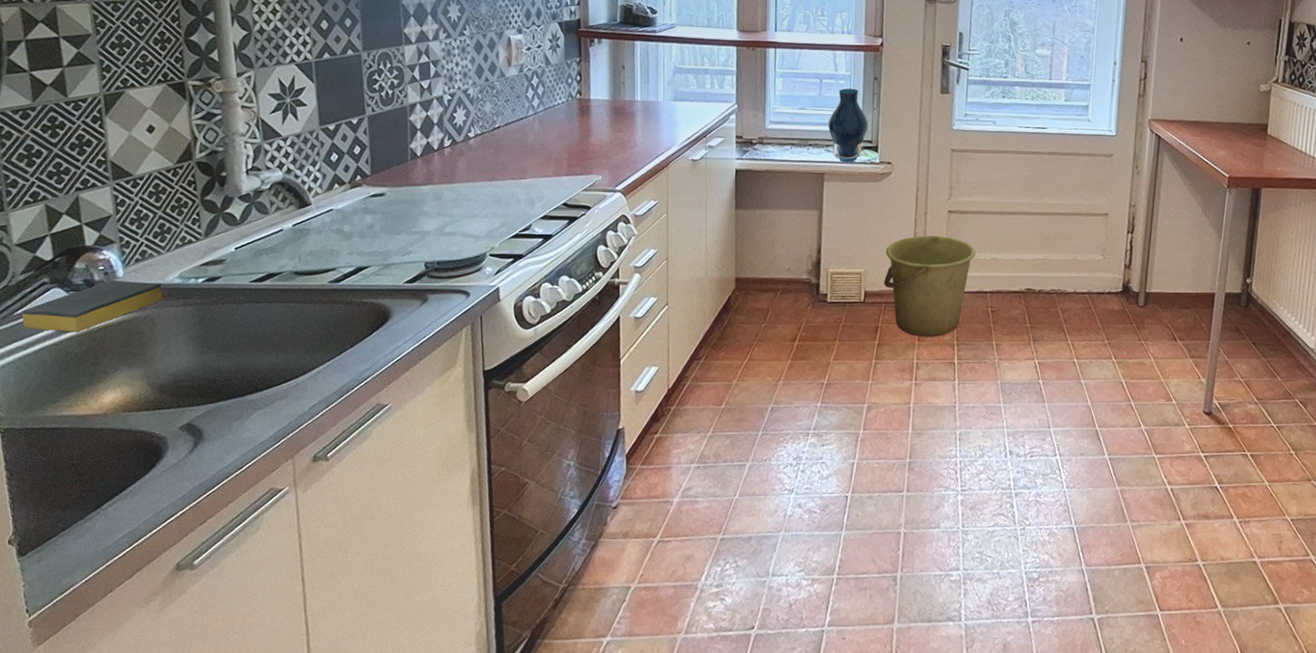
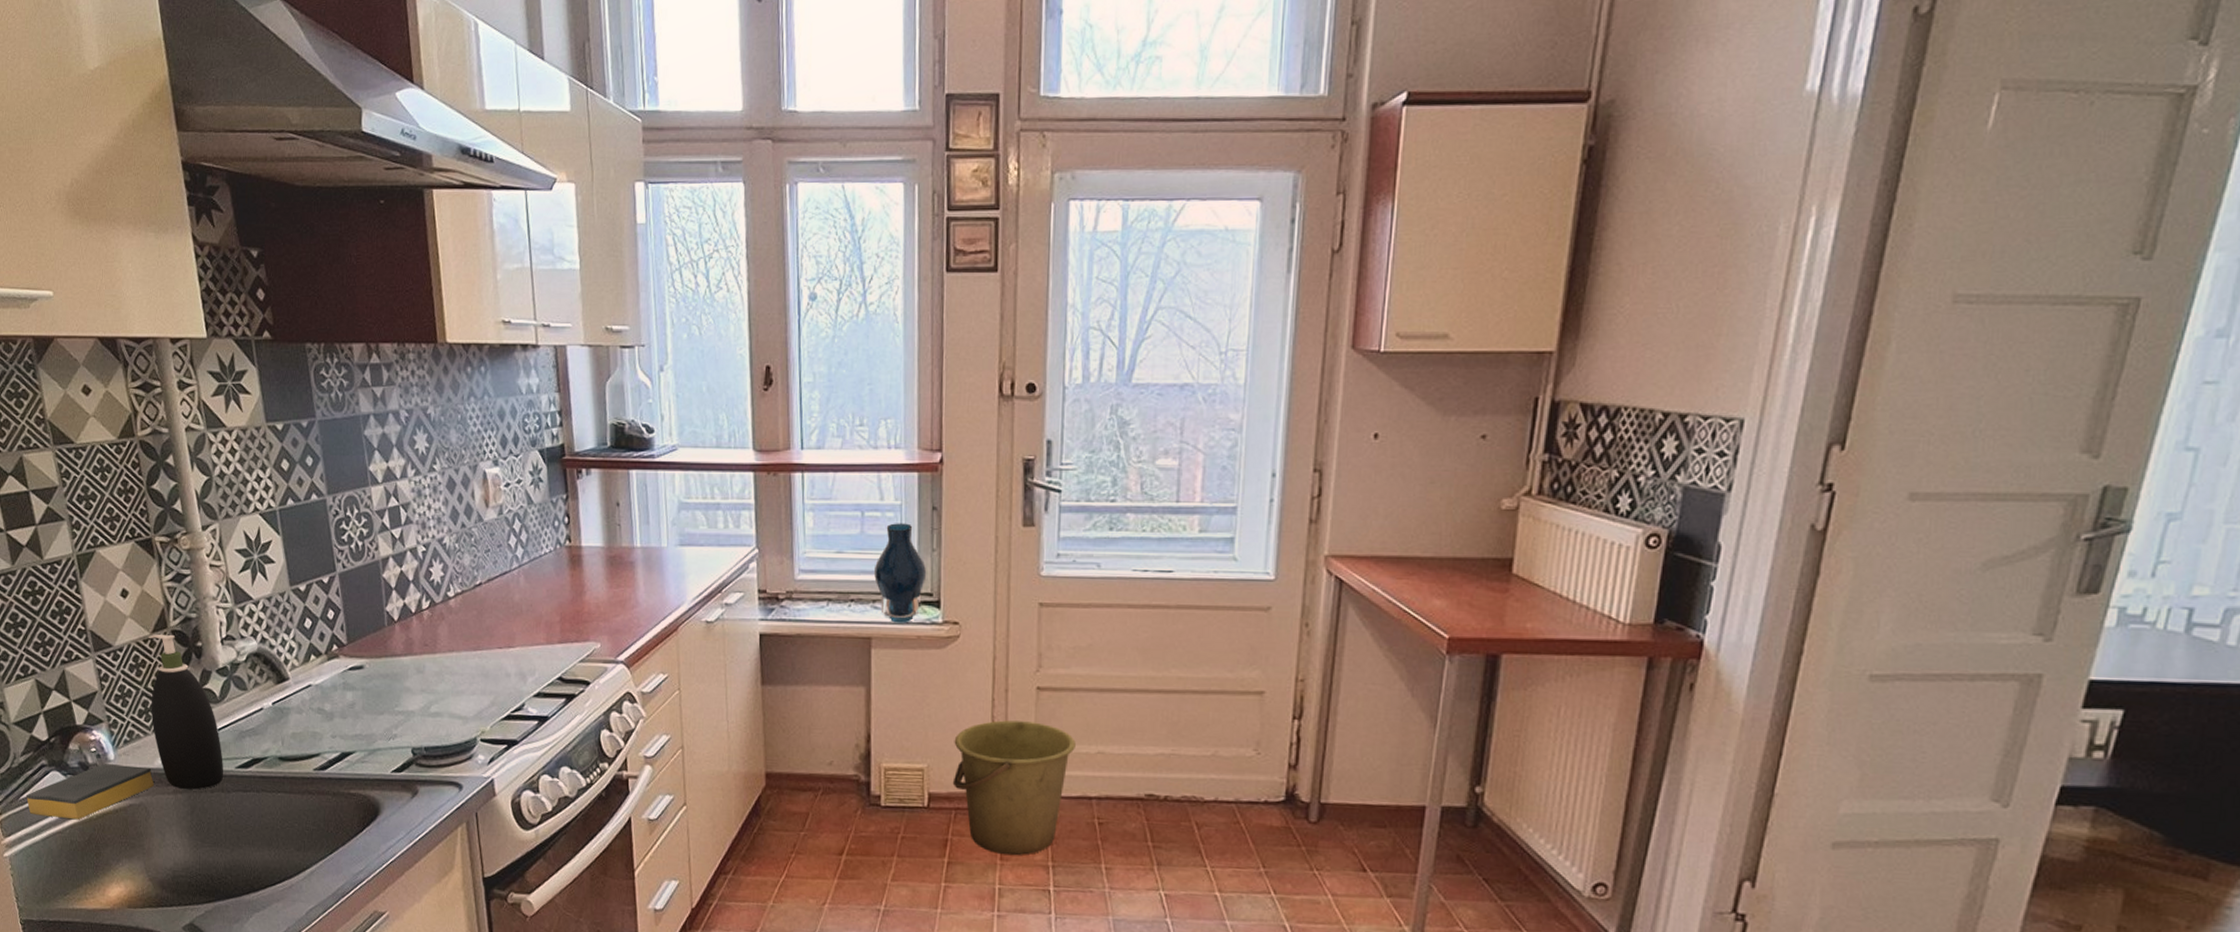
soap dispenser: none [167,164,238,302] -> present [148,633,224,790]

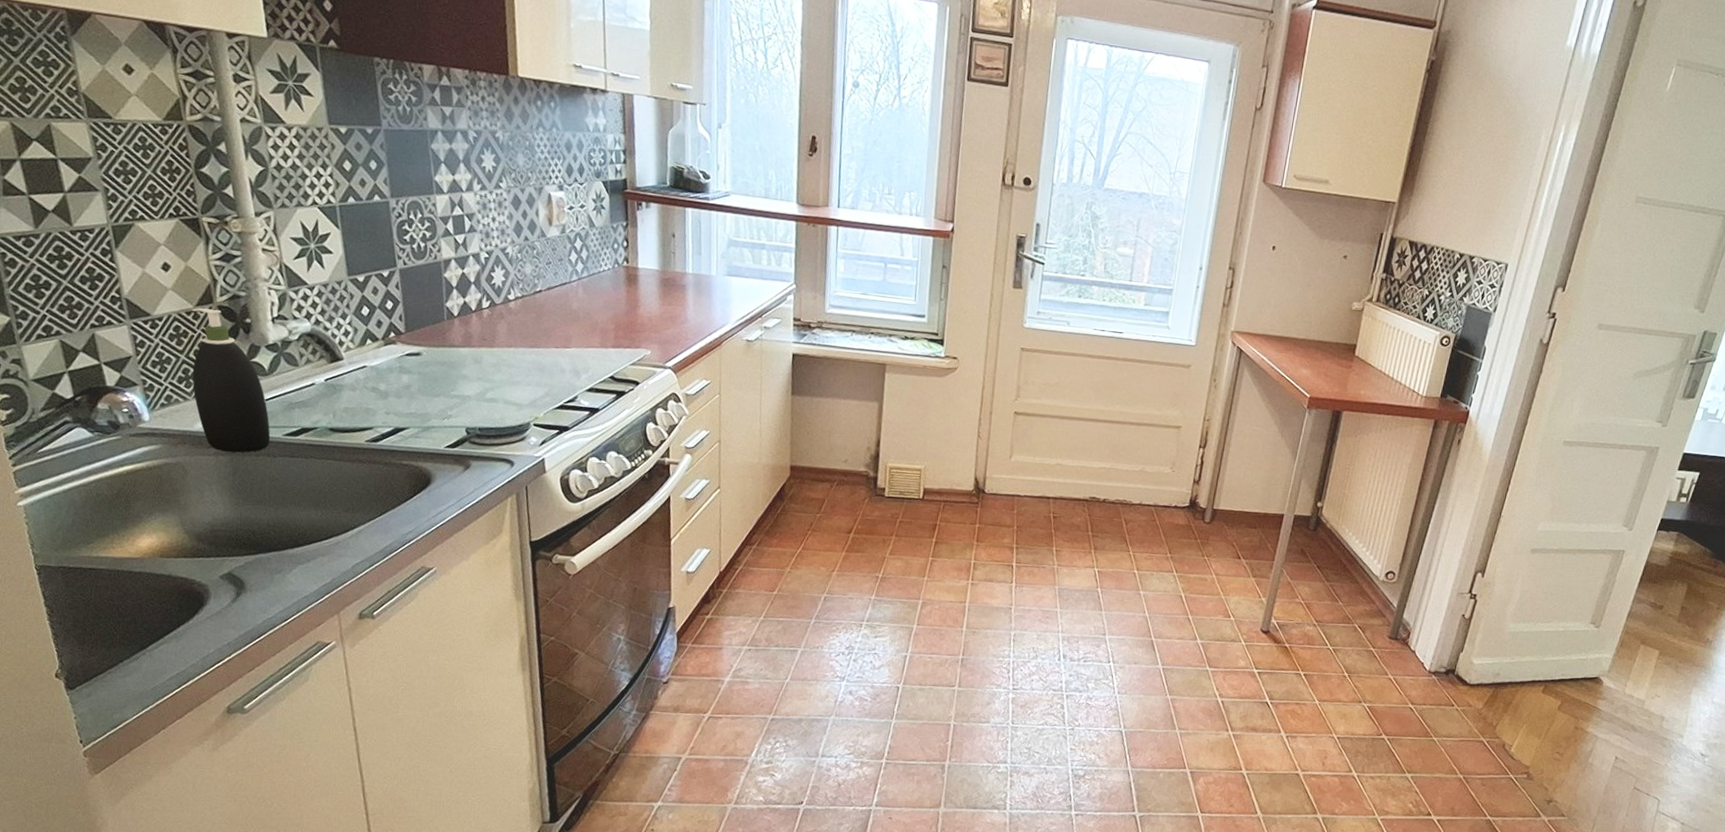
sponge: present [26,764,155,820] -> none [46,424,194,475]
vase: present [873,523,927,623] -> none [891,275,935,355]
bucket: present [952,720,1076,856] -> none [943,435,1041,539]

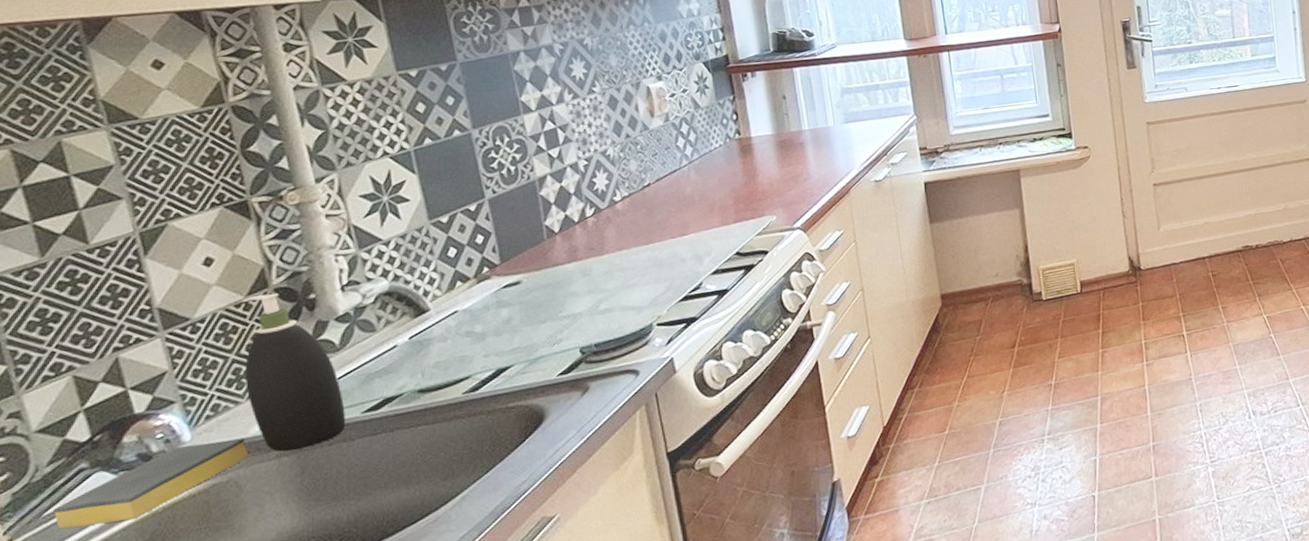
sponge: none [46,424,194,475] -> present [54,438,250,530]

